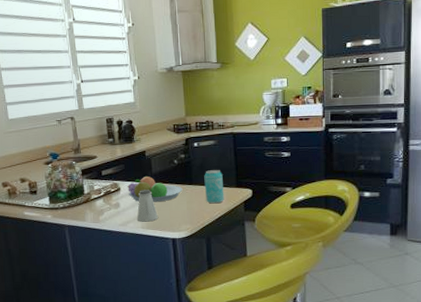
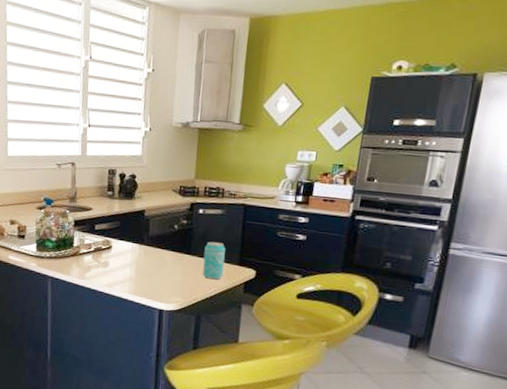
fruit bowl: present [126,176,183,202] -> none [119,237,179,268]
saltshaker: present [136,190,158,222] -> none [124,251,148,287]

